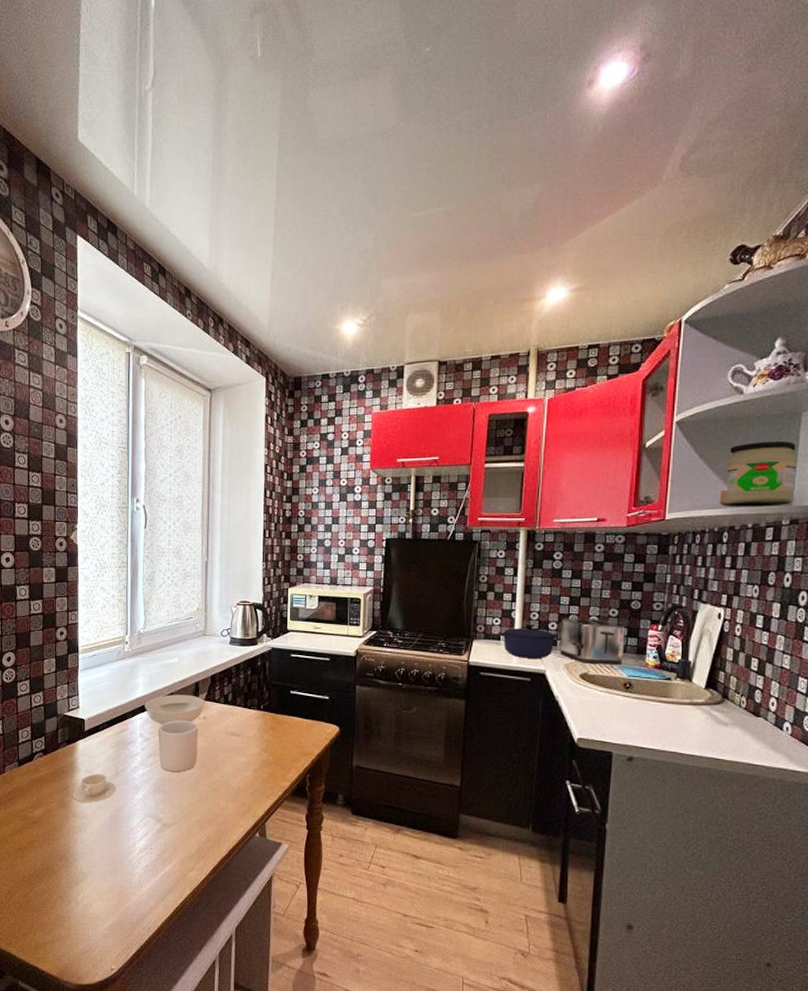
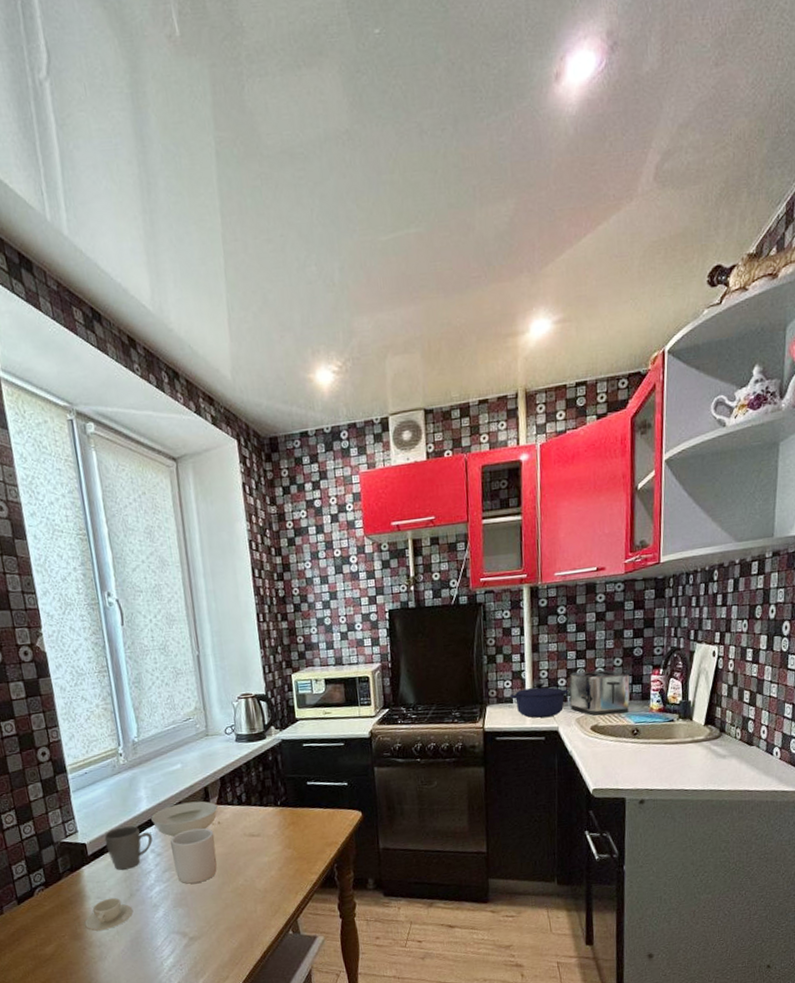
mug: none [101,709,143,749] -> present [104,826,153,870]
jar: present [719,441,799,508] -> none [708,473,778,545]

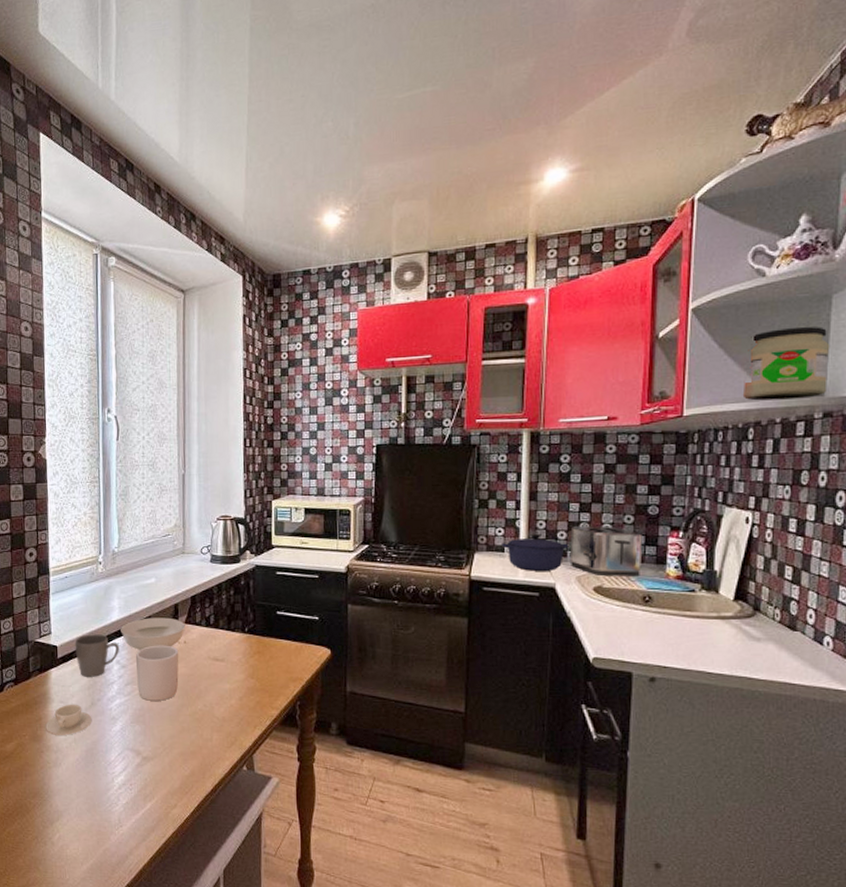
jar: none [708,473,778,545] -> present [742,327,830,401]

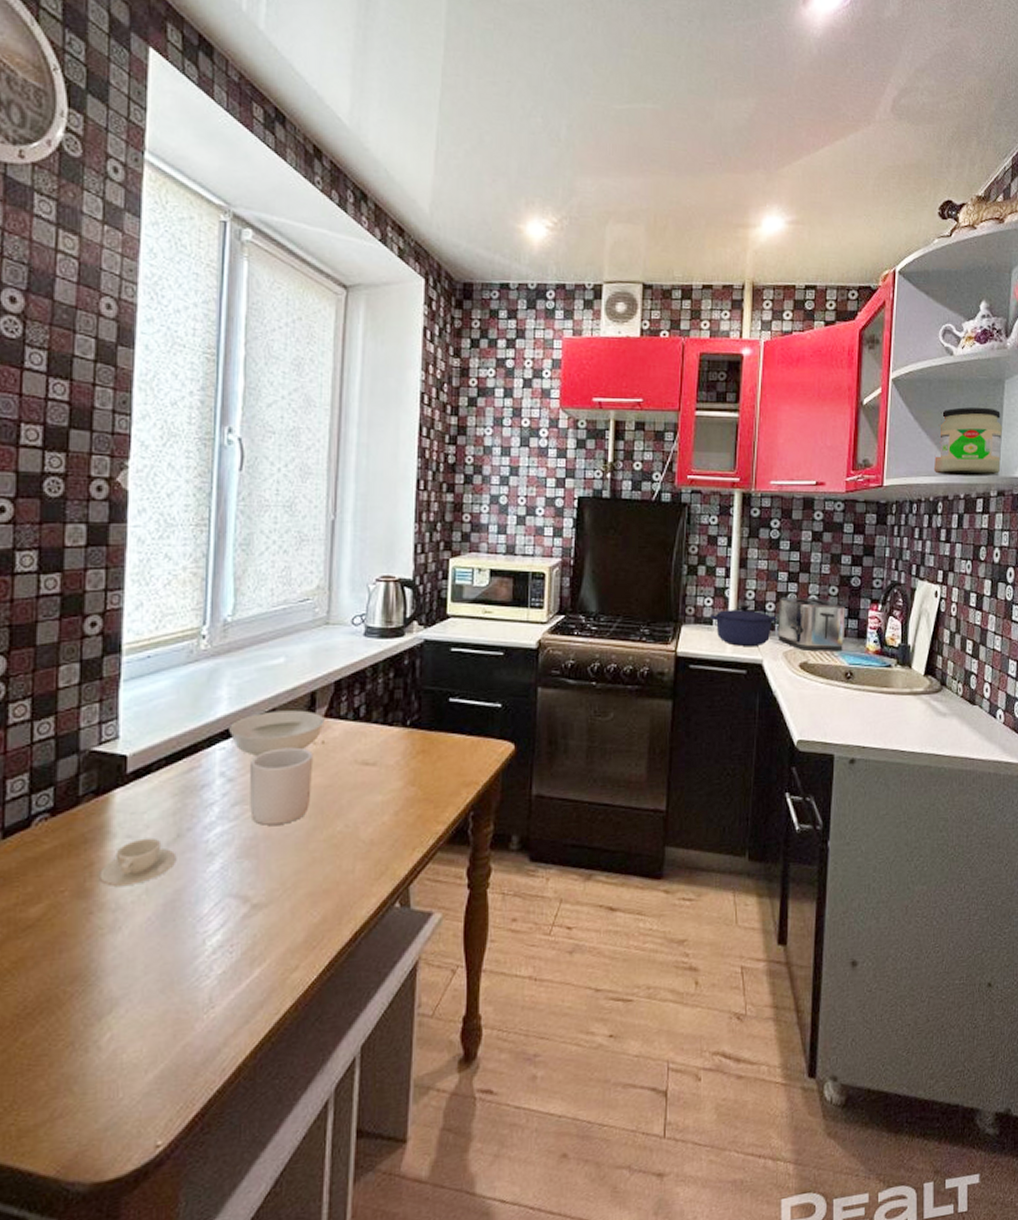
mug: present [75,634,119,677] -> none [156,736,225,798]

